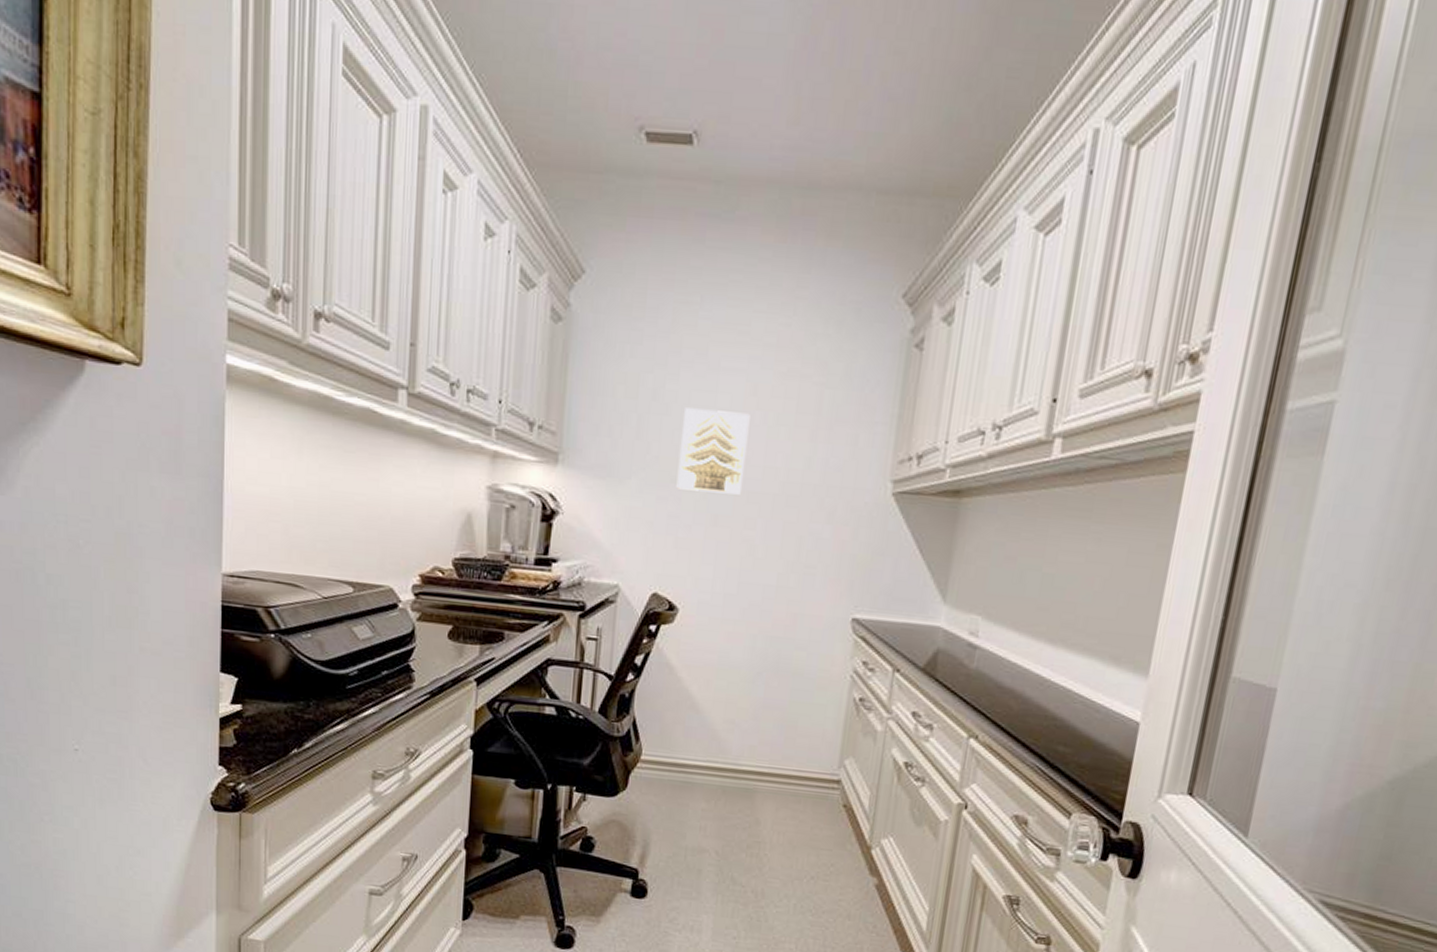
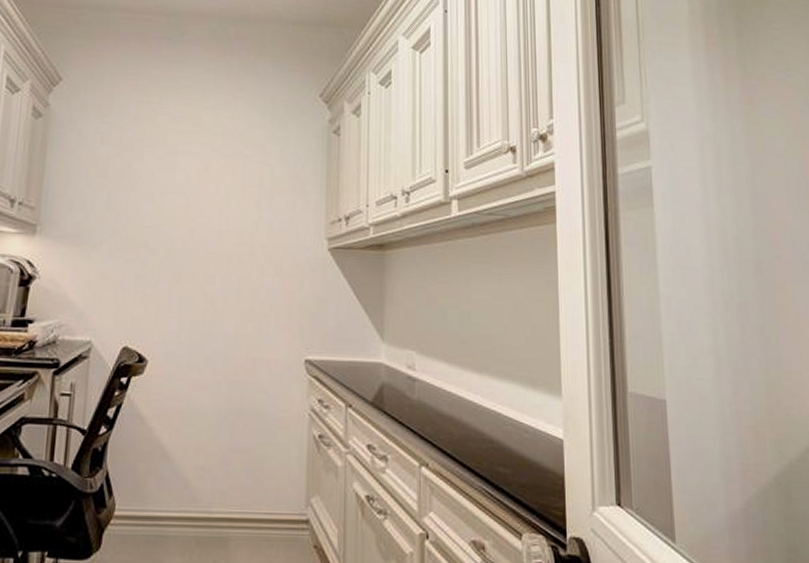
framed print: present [676,408,750,495] -> none [143,184,204,255]

